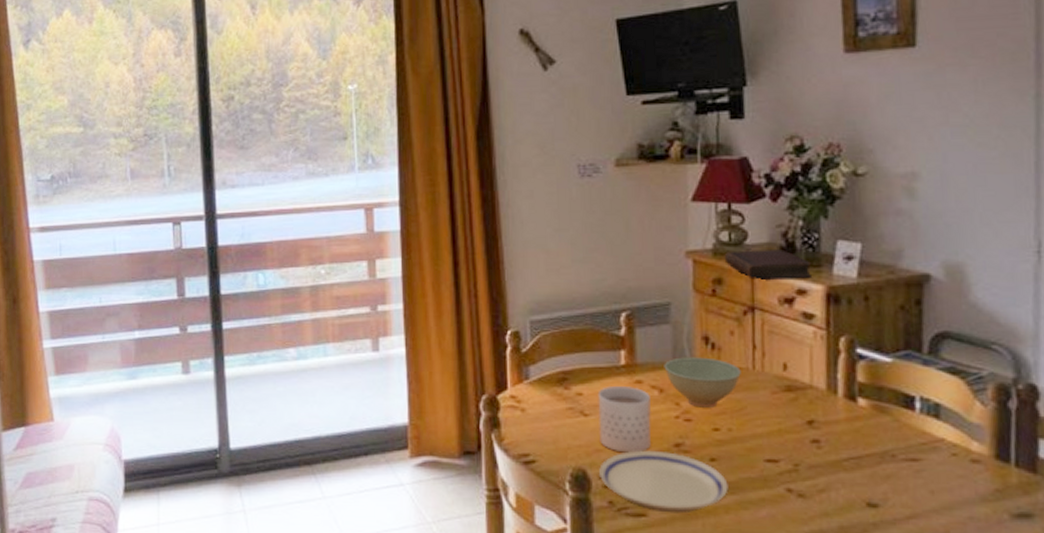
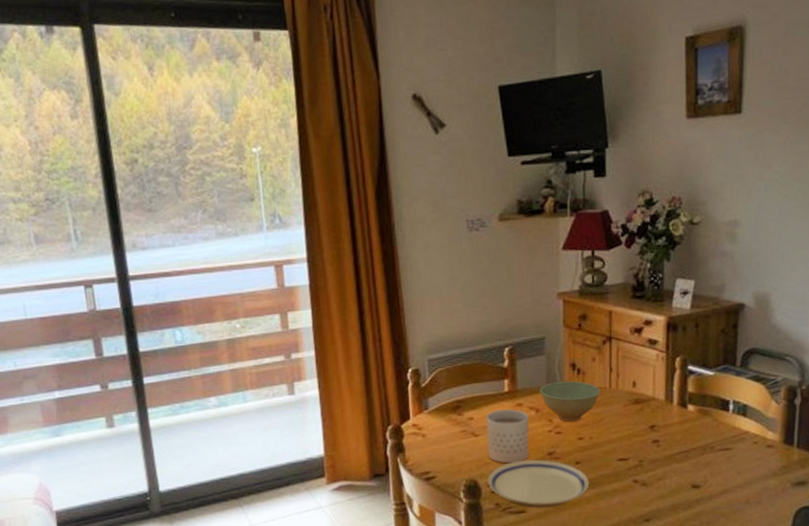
book: present [724,249,813,280] -> none [588,288,657,315]

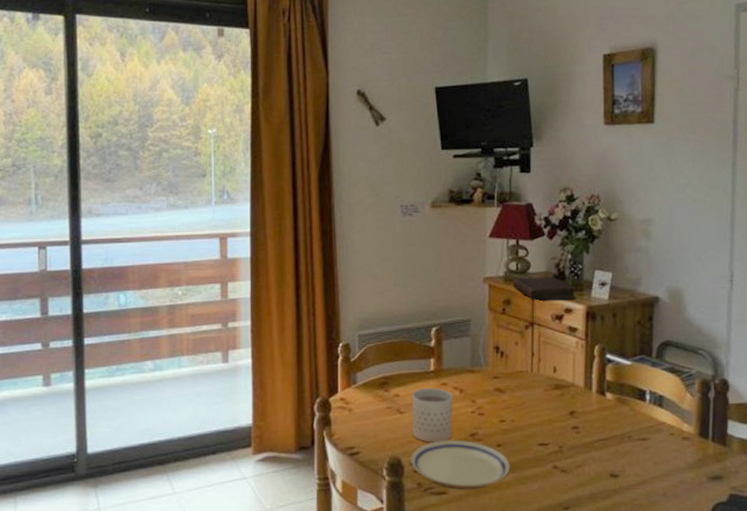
bowl: present [539,381,600,422] -> none [464,363,522,404]
book: none [588,288,657,315] -> present [512,277,577,301]

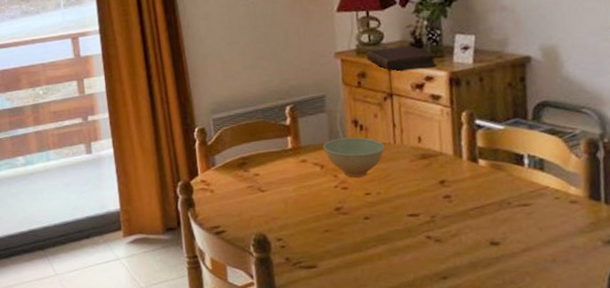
mug: present [411,388,454,443] -> none [271,165,317,219]
plate: present [411,440,510,490] -> none [276,214,380,264]
bowl: none [464,363,522,404] -> present [323,137,385,178]

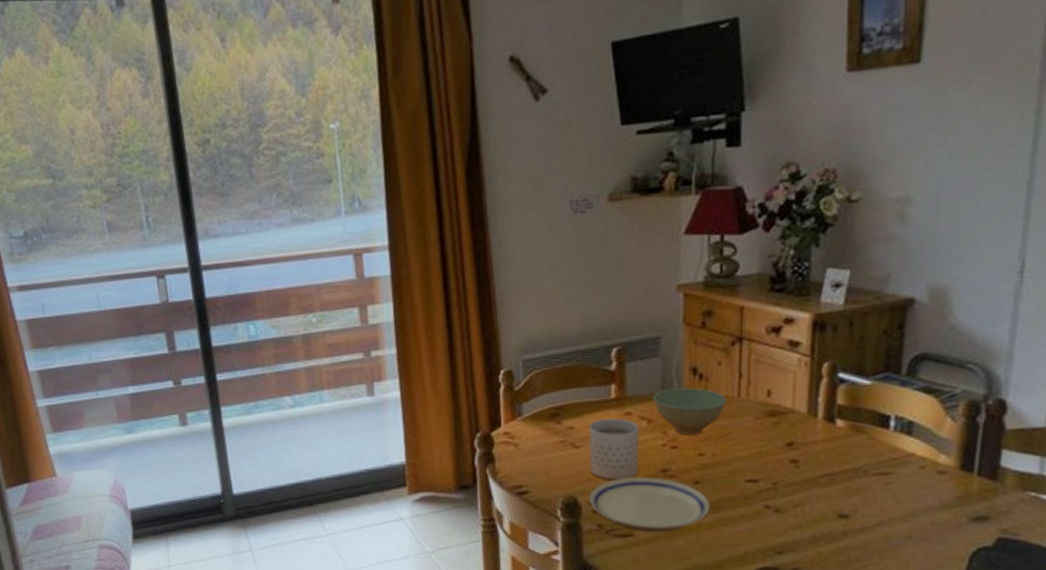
mug: none [271,165,317,219] -> present [588,418,641,480]
plate: none [276,214,380,264] -> present [589,476,710,533]
book: present [366,45,438,72] -> none [715,279,801,311]

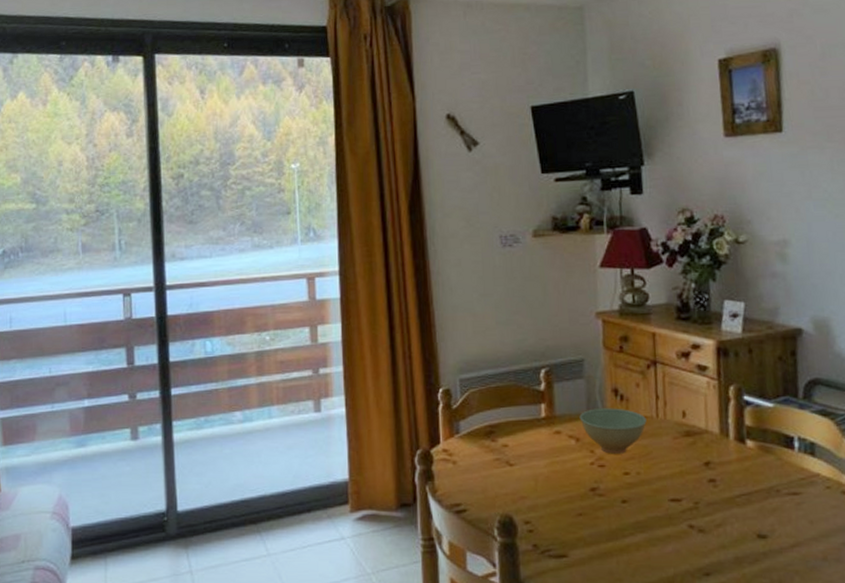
mug: present [588,418,641,480] -> none [521,437,570,499]
plate: present [589,476,710,533] -> none [524,495,639,553]

